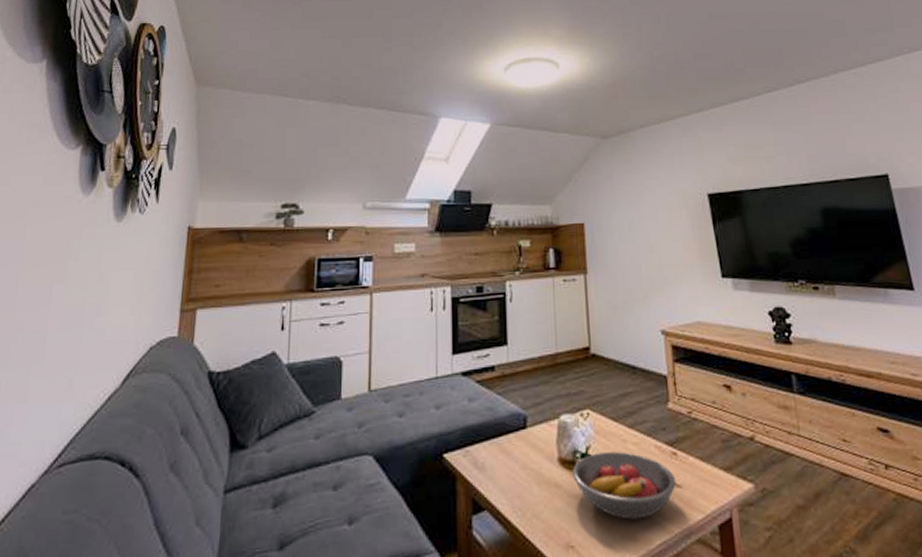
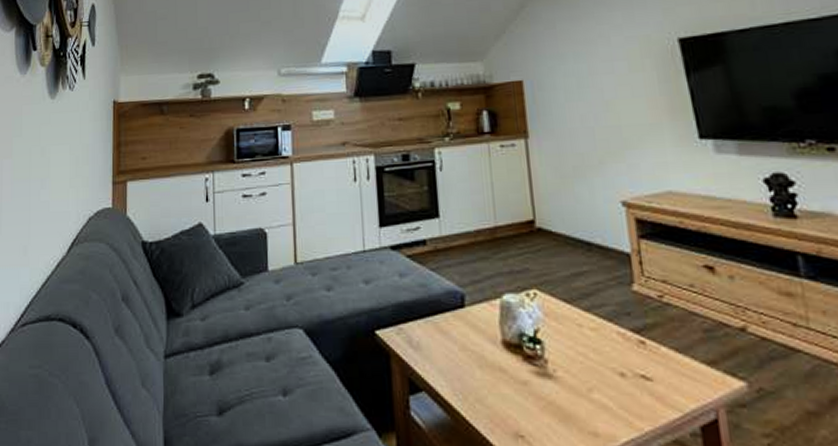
fruit bowl: present [572,452,676,520] -> none [519,337,646,413]

